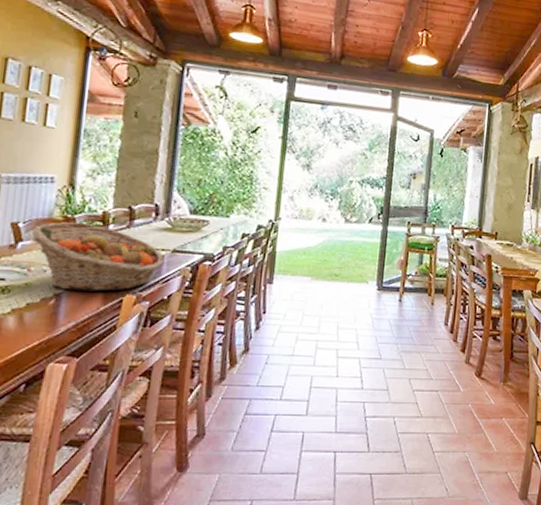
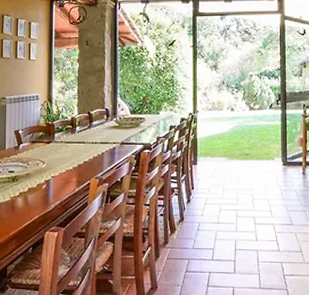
fruit basket: present [31,222,165,292] -> none [27,127,116,178]

